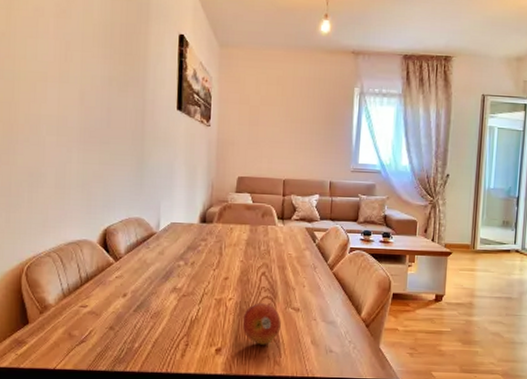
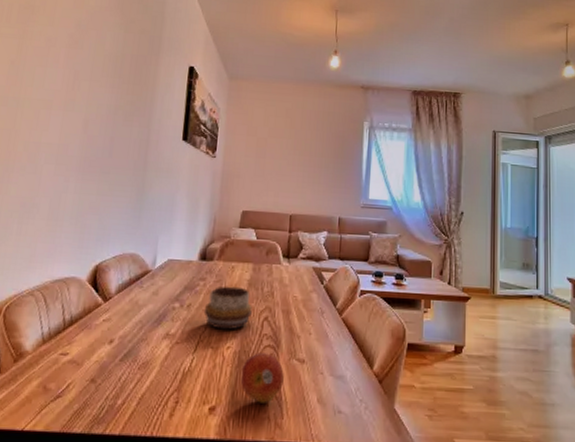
decorative bowl: none [206,245,251,284] -> present [203,286,252,330]

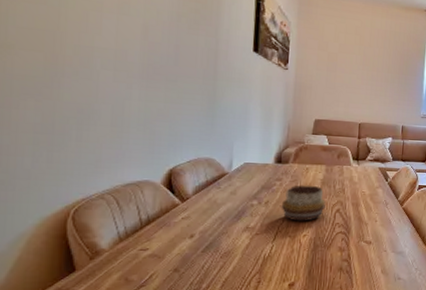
fruit: present [240,353,284,403] -> none [316,238,354,277]

